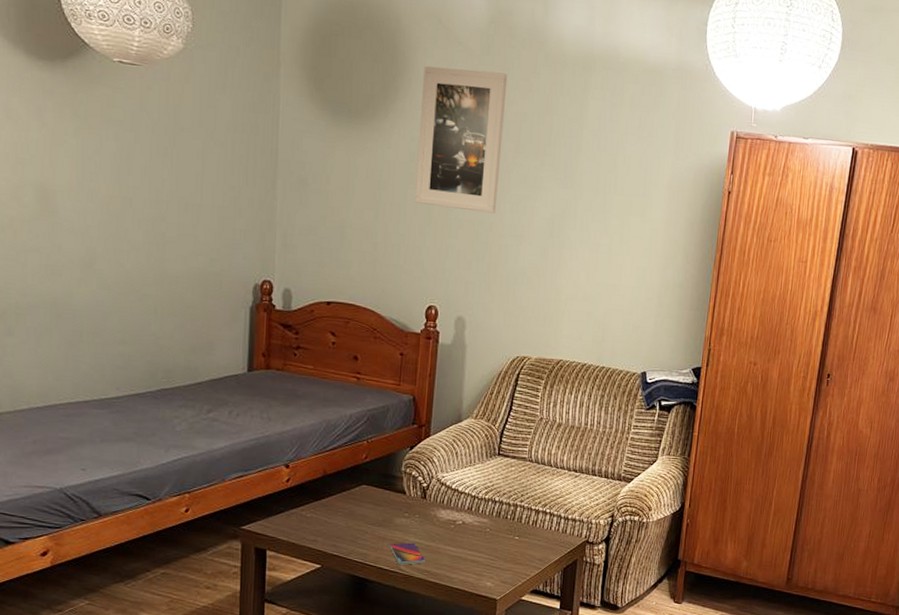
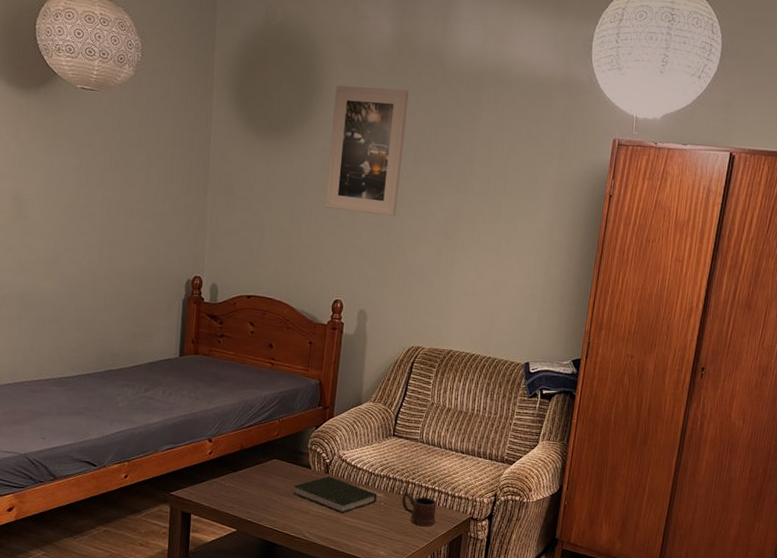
book: none [386,502,481,543] -> present [294,476,377,514]
smartphone: present [390,542,425,565] -> none [296,512,326,533]
mug: none [509,514,549,554] -> present [402,490,437,527]

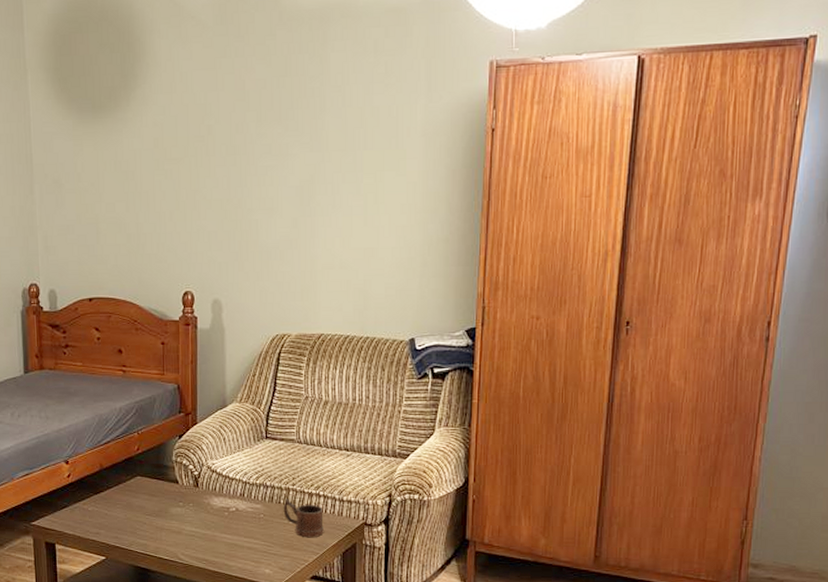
book: present [294,476,377,514] -> none [162,491,255,531]
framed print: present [325,85,409,217] -> none [160,41,243,190]

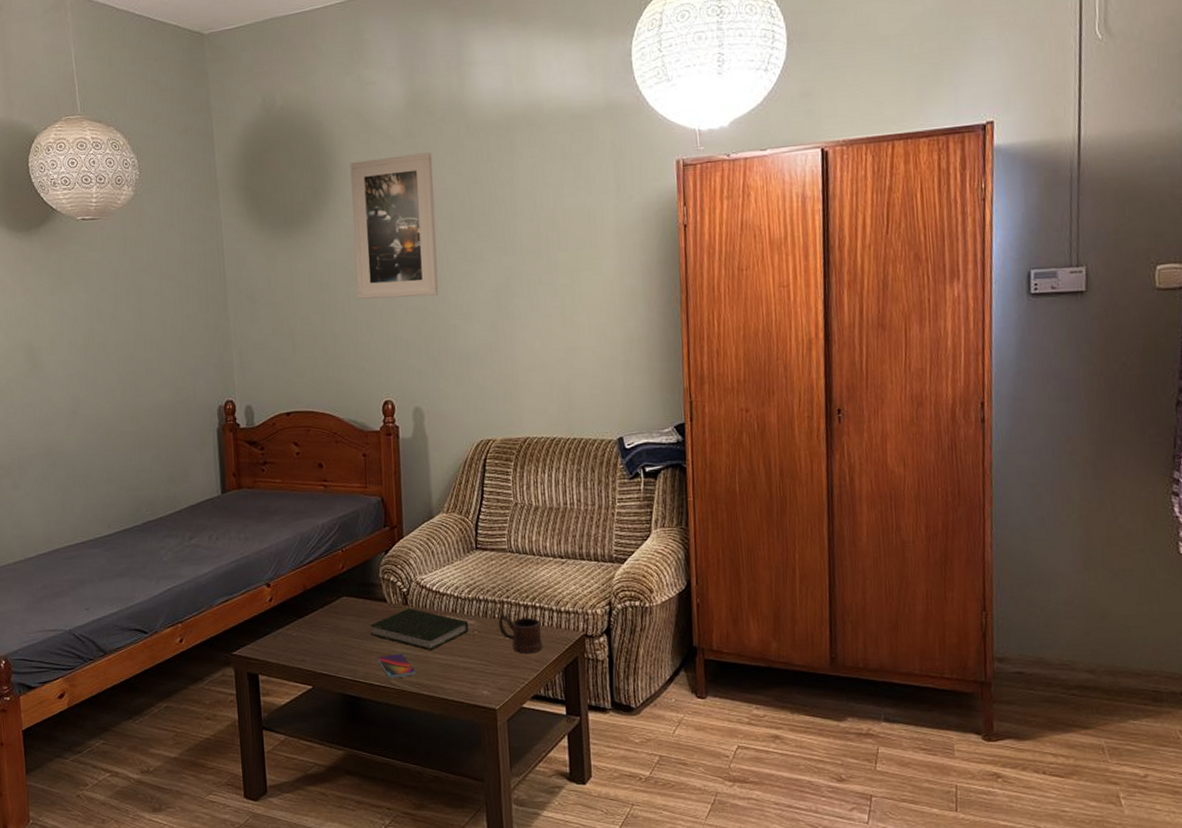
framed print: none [160,41,243,190] -> present [350,152,439,299]
book: none [162,491,255,531] -> present [371,608,469,651]
smartphone: none [168,531,203,554] -> present [378,653,415,679]

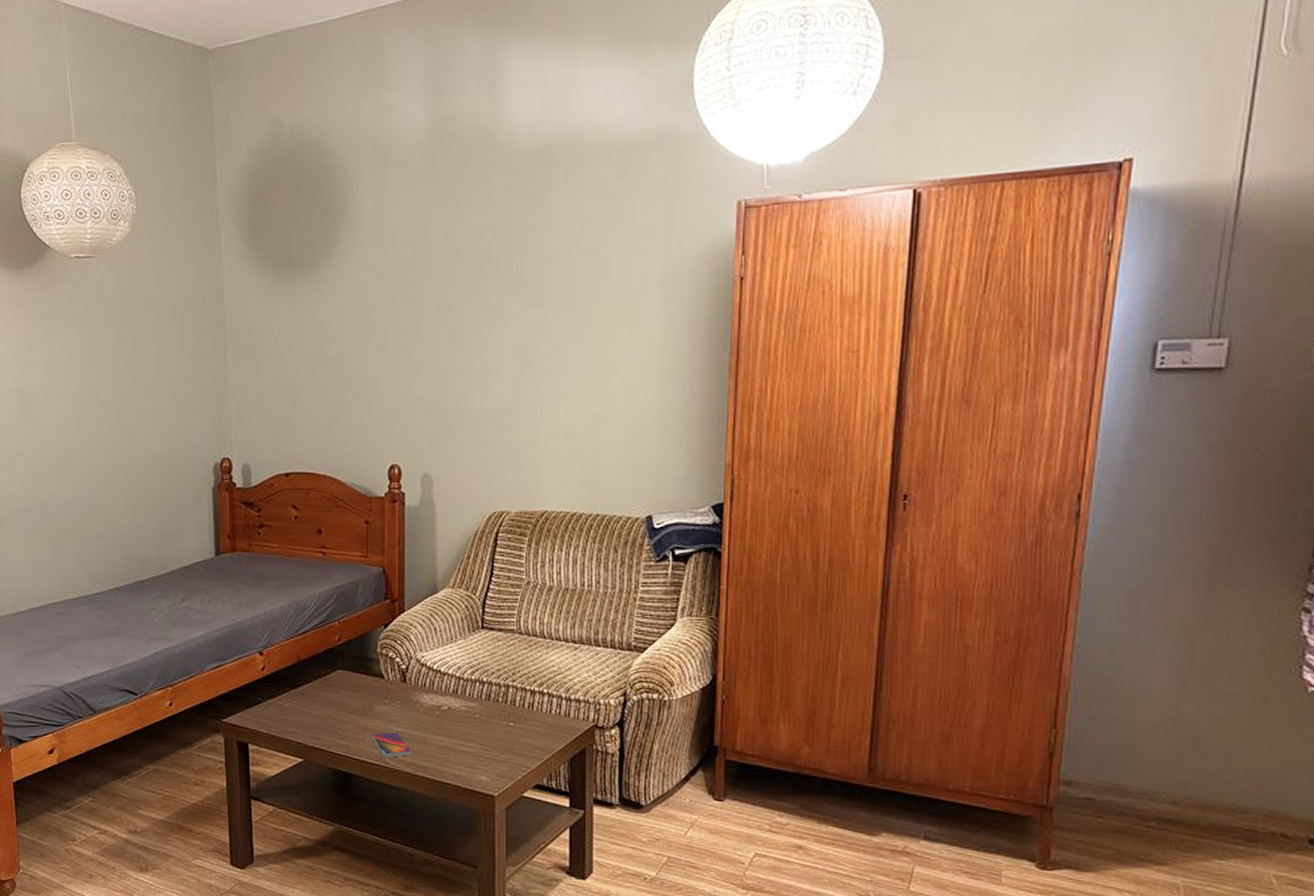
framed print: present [350,152,439,299] -> none [364,188,456,353]
book: present [371,608,469,651] -> none [366,686,469,732]
mug: present [498,612,543,654] -> none [502,697,548,742]

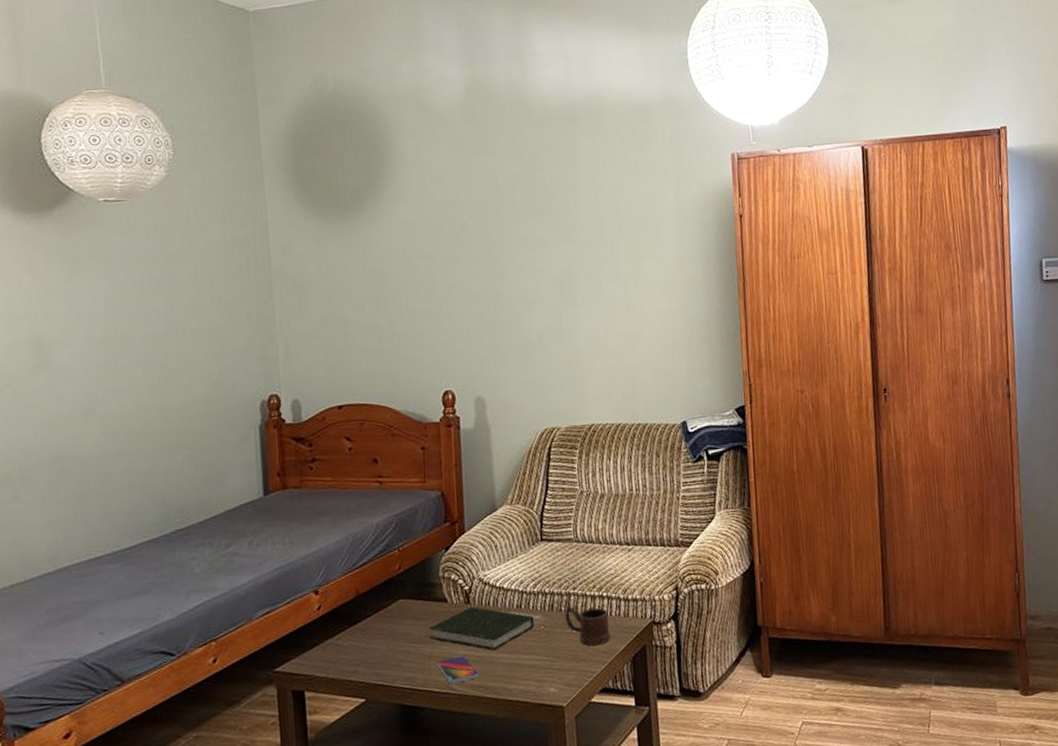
book: none [366,686,469,732] -> present [430,607,534,651]
mug: none [502,697,548,742] -> present [565,605,611,646]

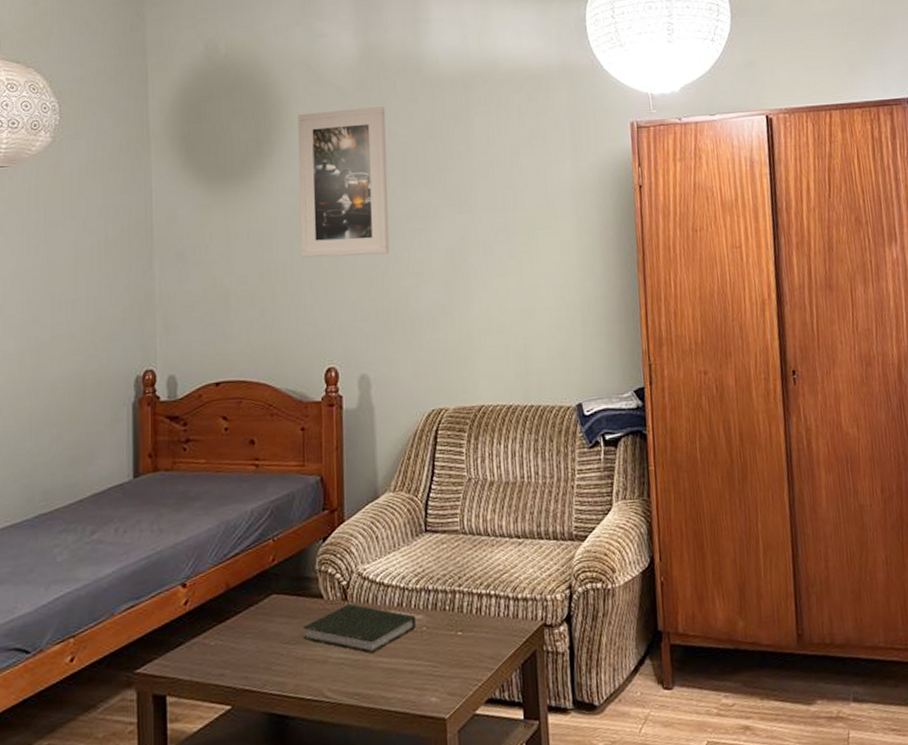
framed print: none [407,140,501,287] -> present [297,107,390,258]
smartphone: present [438,655,478,684] -> none [311,659,354,691]
mug: present [565,605,611,646] -> none [449,603,498,651]

